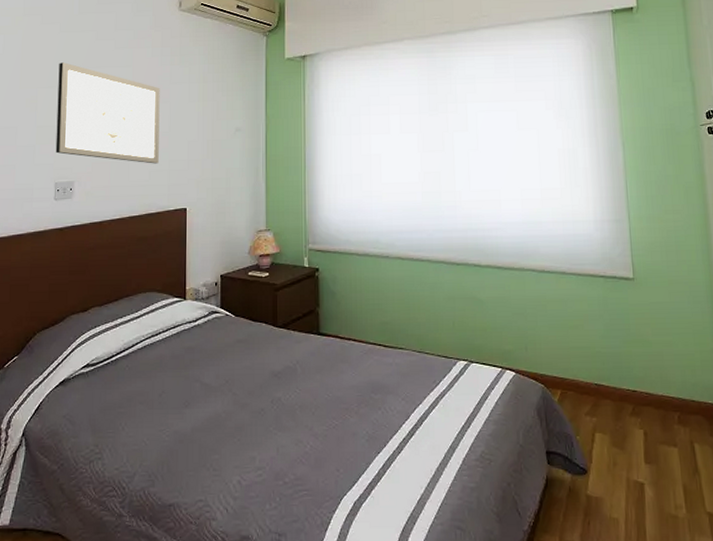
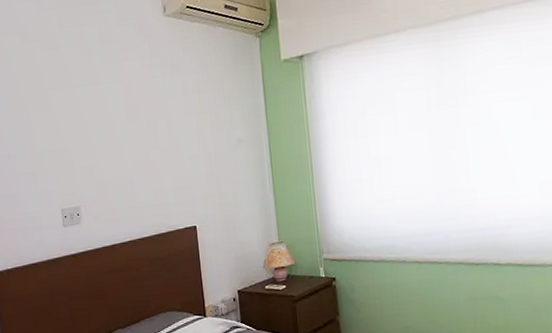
wall art: present [55,62,160,164] -> none [47,82,163,183]

